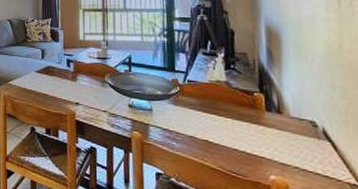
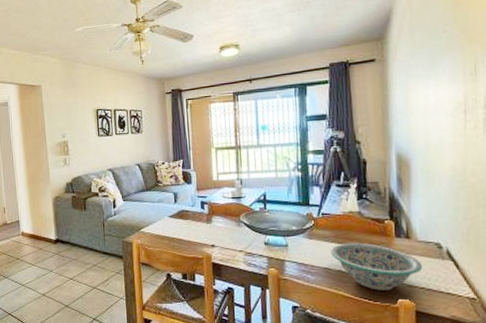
decorative bowl: none [196,112,296,167] -> present [330,242,423,290]

